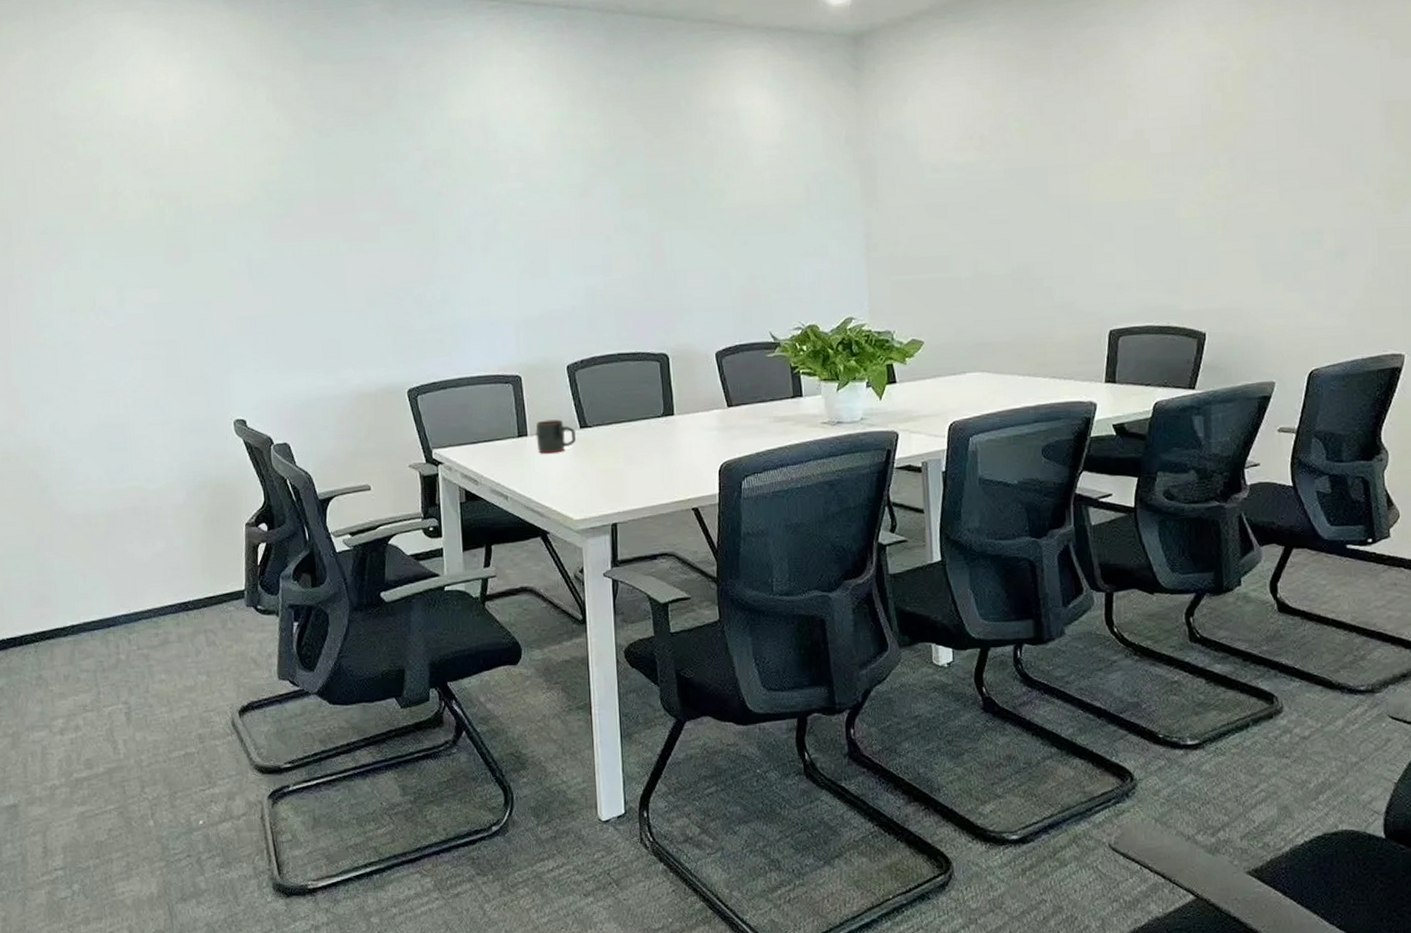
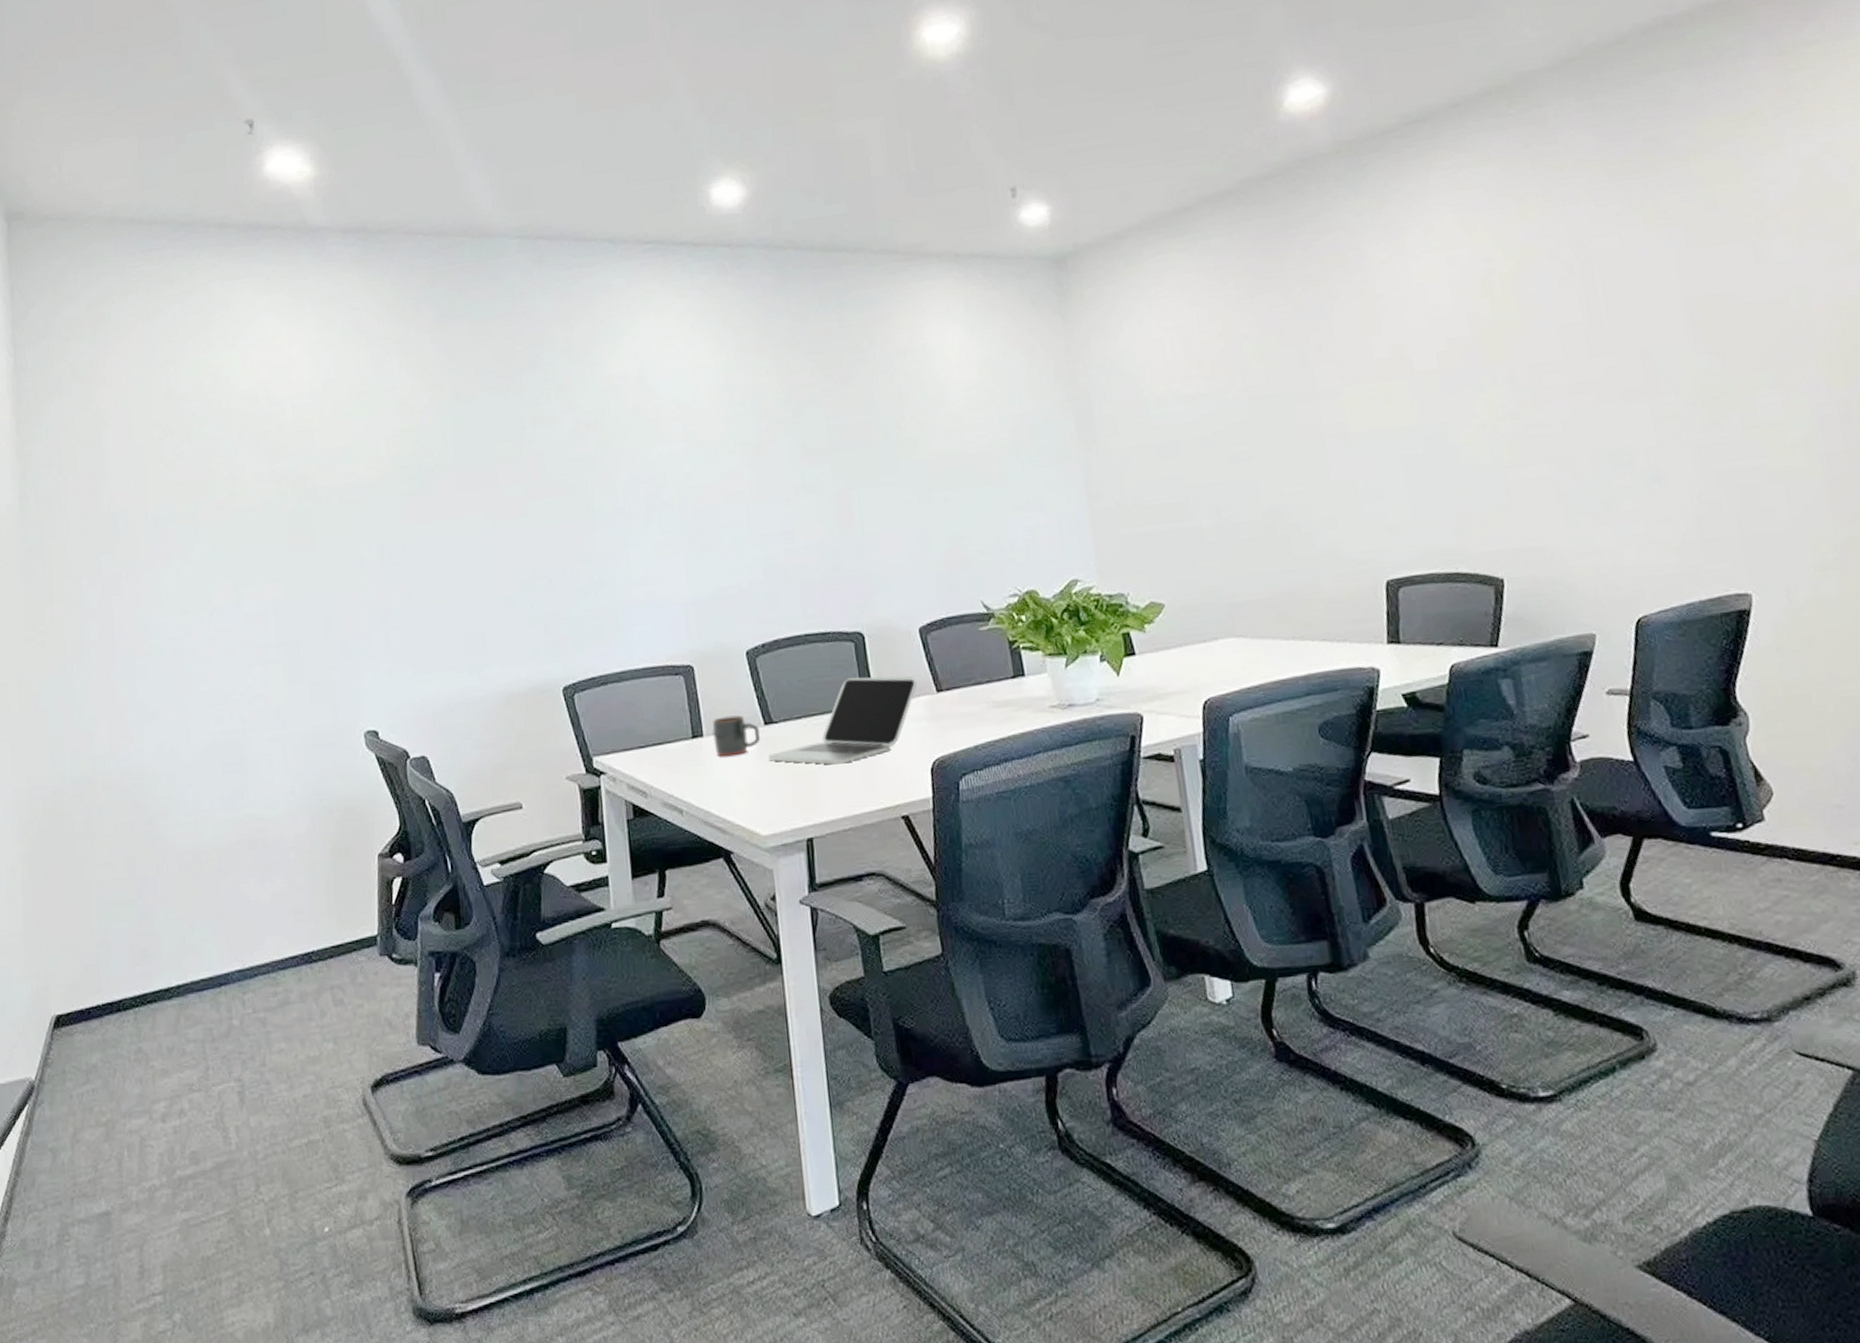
laptop: none [583,391,712,464] -> present [769,676,918,765]

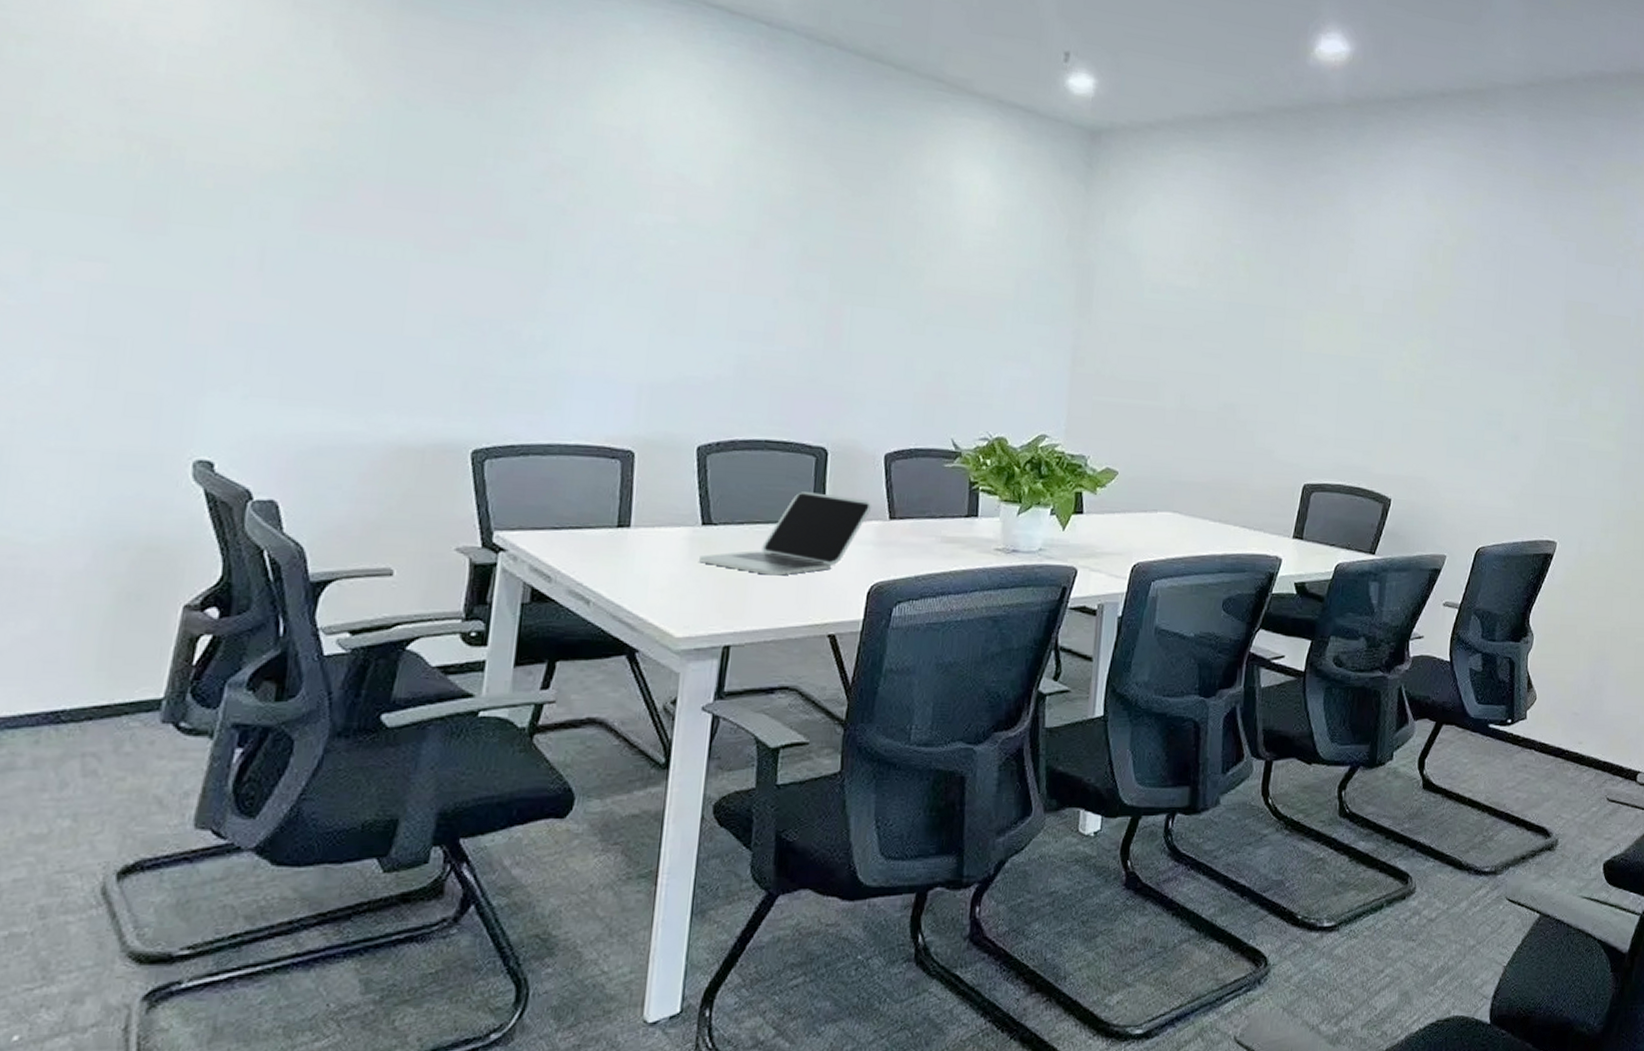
mug: present [711,715,760,756] -> none [640,510,695,551]

